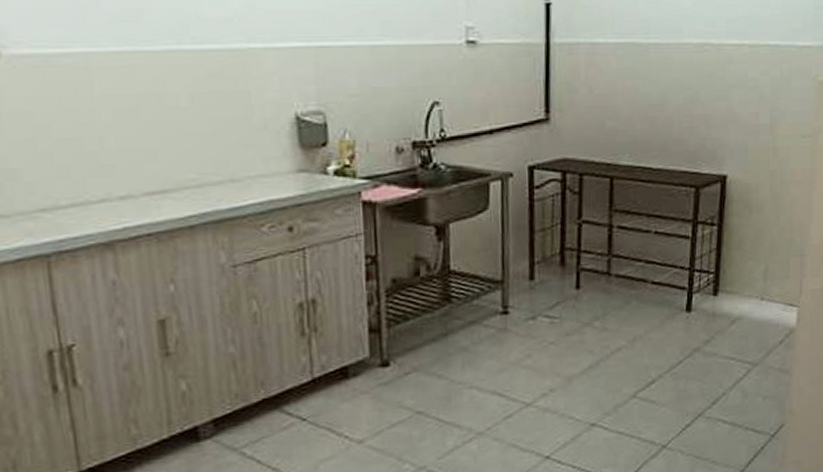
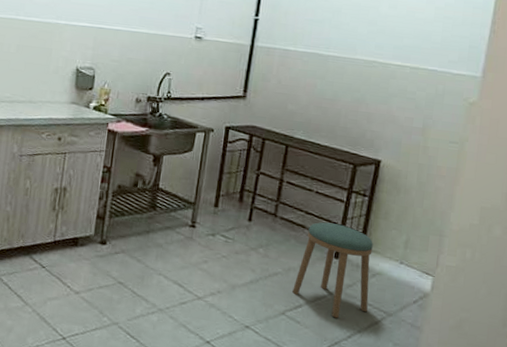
stool: none [642,267,730,385] -> present [292,222,373,319]

